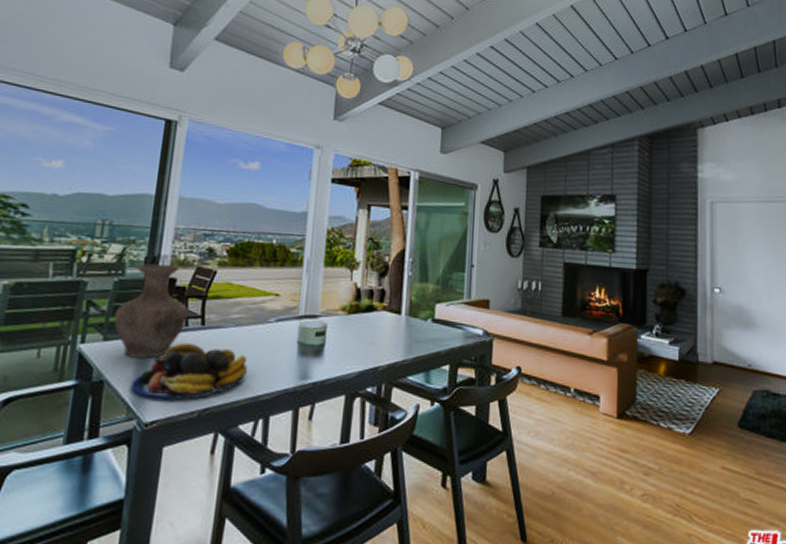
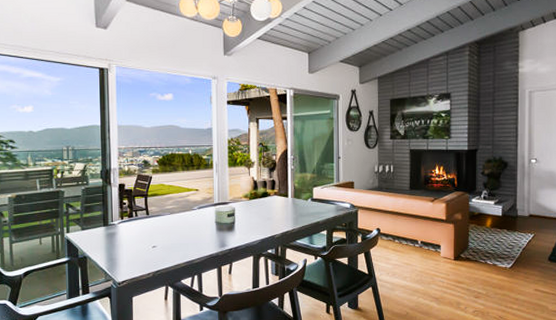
vase: present [114,264,188,358] -> none [86,175,136,240]
fruit bowl: present [131,342,248,400] -> none [105,227,183,267]

